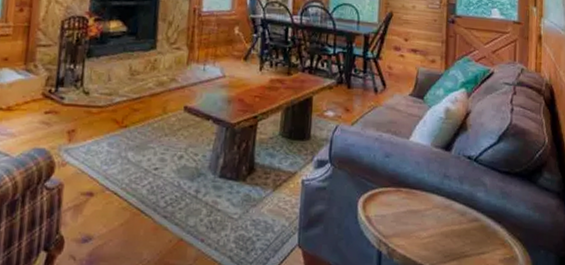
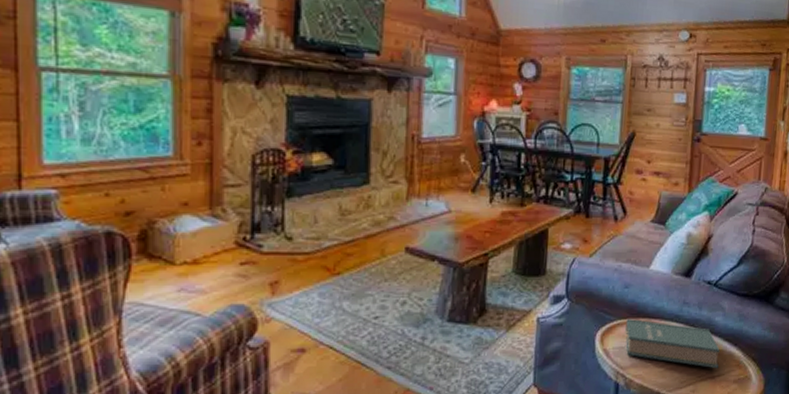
book: none [387,188,483,246] -> present [625,319,720,369]

